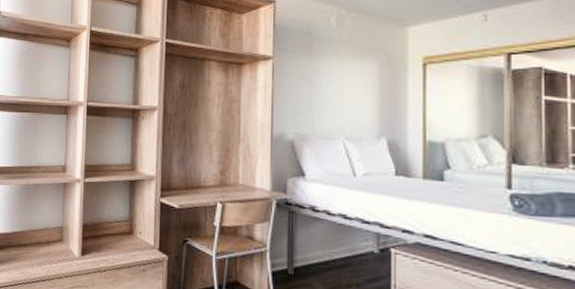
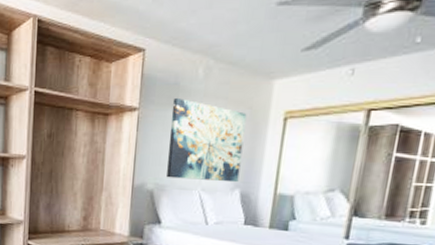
wall art: none [307,47,384,130] -> present [167,99,247,183]

